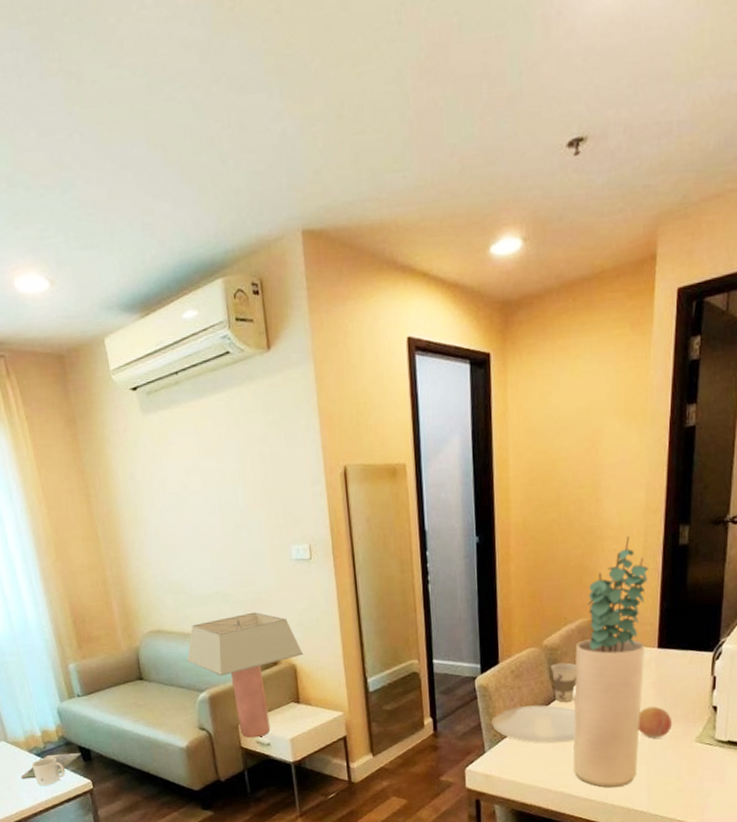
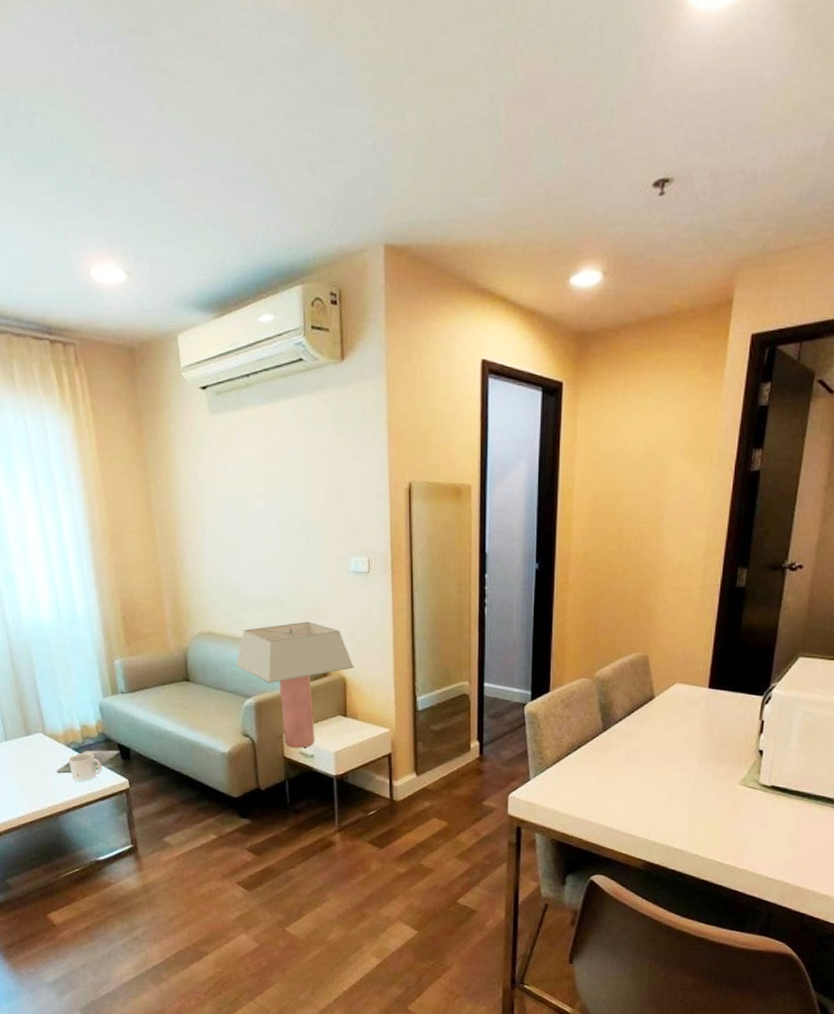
plate: present [491,705,576,744] -> none [537,736,623,776]
cup: present [550,662,577,702] -> none [601,696,627,735]
vase: present [573,536,648,787] -> none [616,575,704,824]
fruit: present [638,706,673,737] -> none [683,746,718,777]

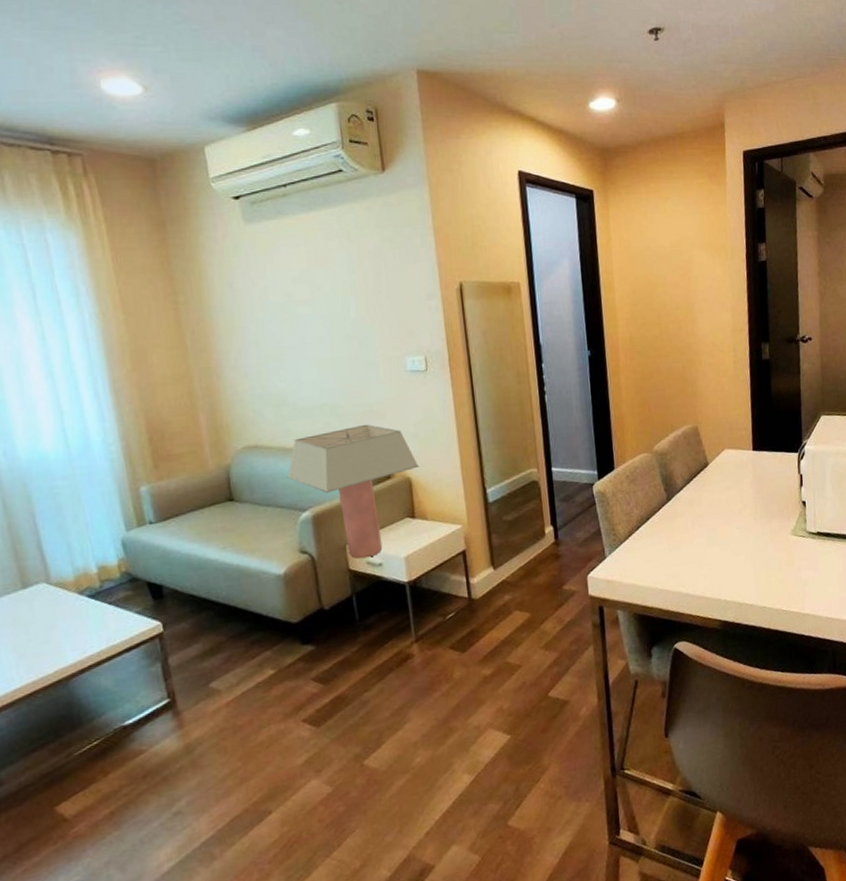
magazine: present [56,751,120,772] -> none [65,590,151,627]
mug: present [68,752,102,782] -> none [82,597,127,636]

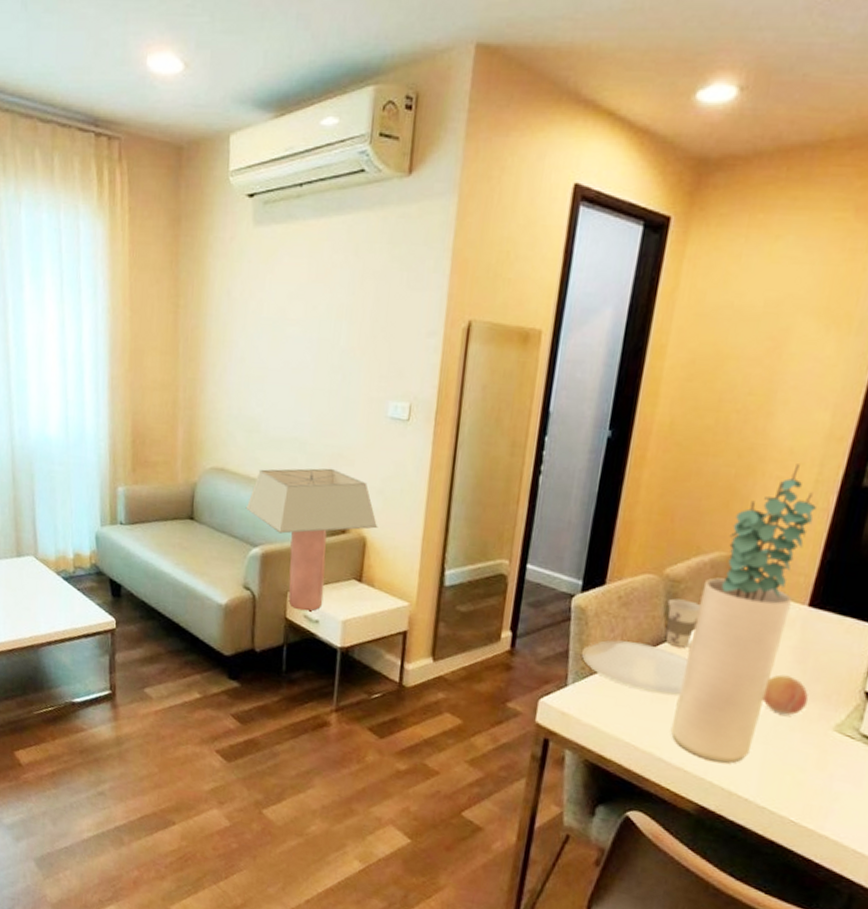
plate: none [610,507,688,545] -> present [581,640,689,696]
cup: none [661,466,686,504] -> present [665,598,701,648]
vase: none [682,352,744,584] -> present [670,464,816,763]
fruit: none [741,504,771,533] -> present [762,674,809,715]

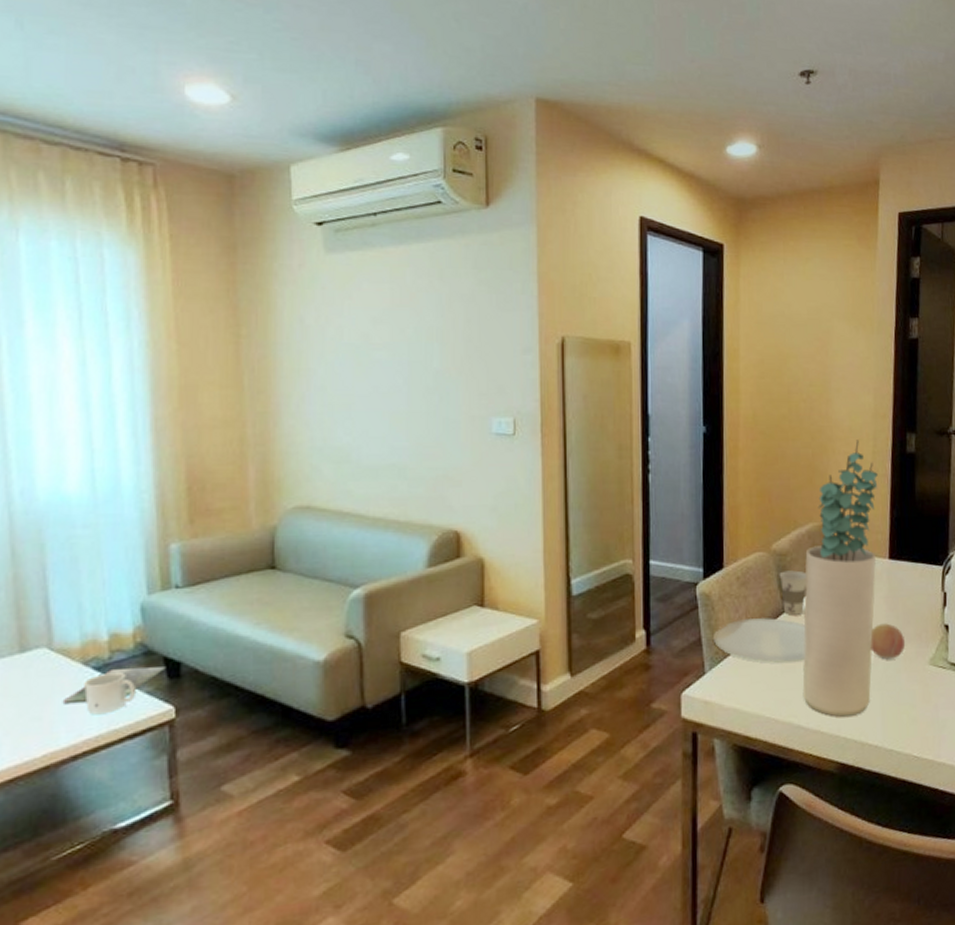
magazine: none [42,581,111,605] -> present [62,667,166,703]
mug: none [56,583,90,616] -> present [84,671,135,716]
table lamp: present [245,468,378,612] -> none [340,491,495,651]

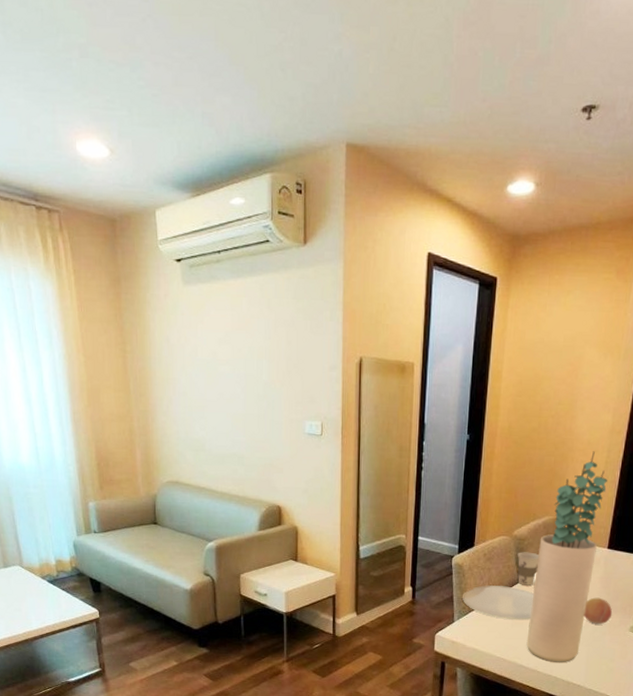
magazine: present [62,667,166,703] -> none [31,583,92,602]
mug: present [84,671,135,716] -> none [43,585,74,611]

